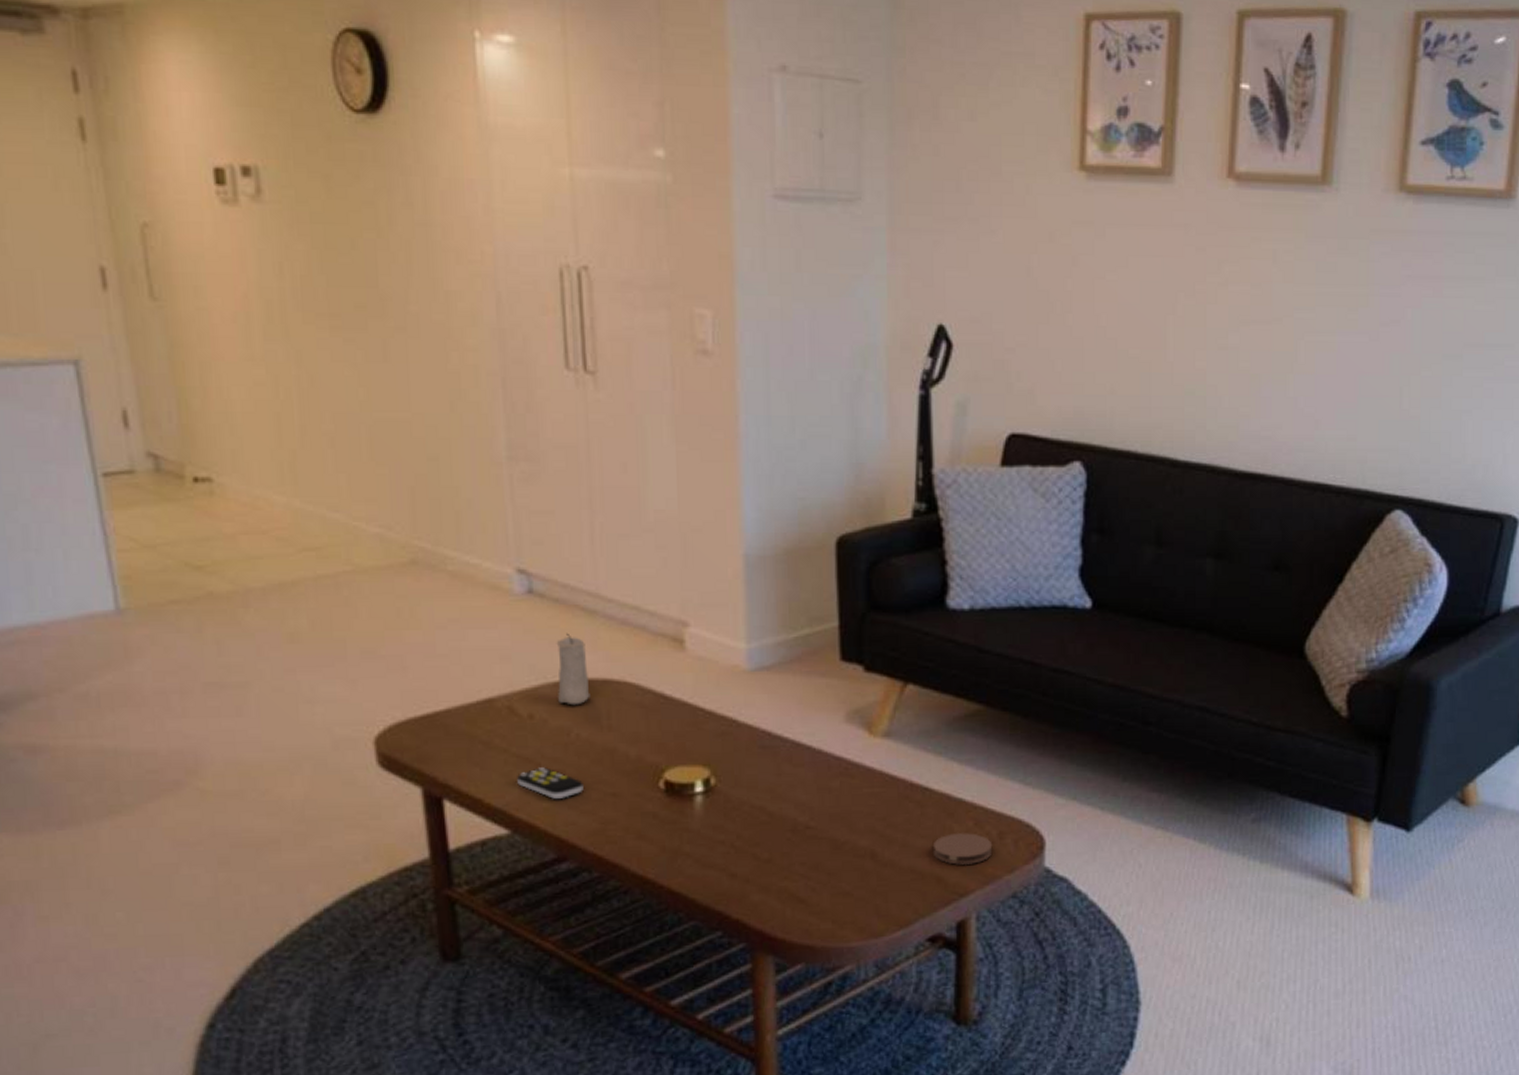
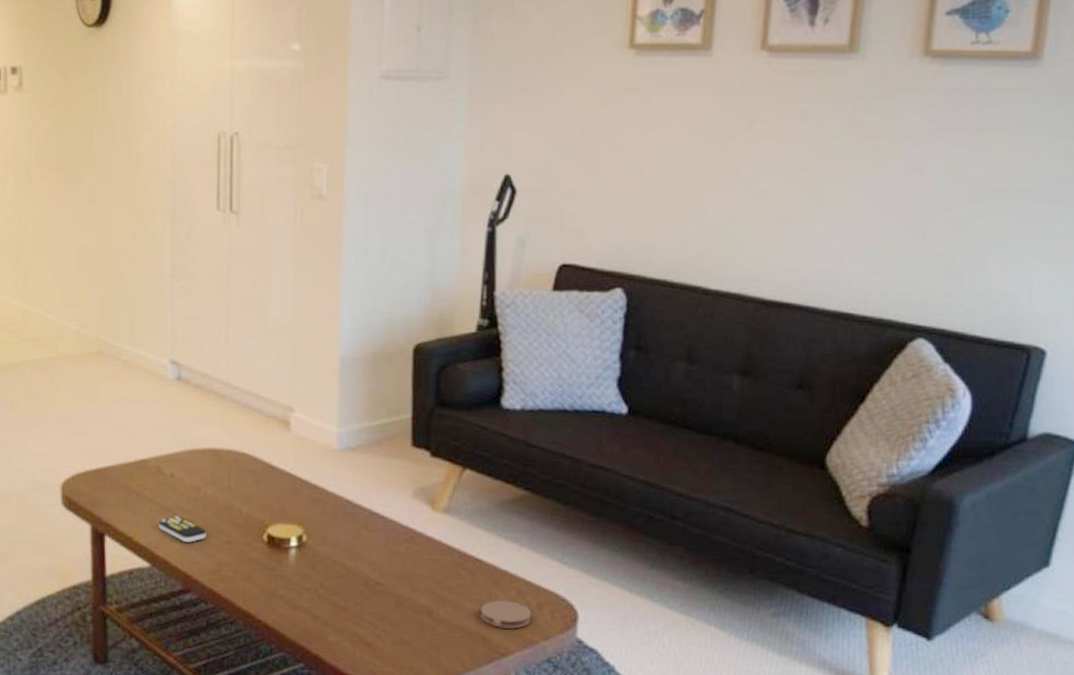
candle: present [556,633,590,706] -> none [192,412,217,469]

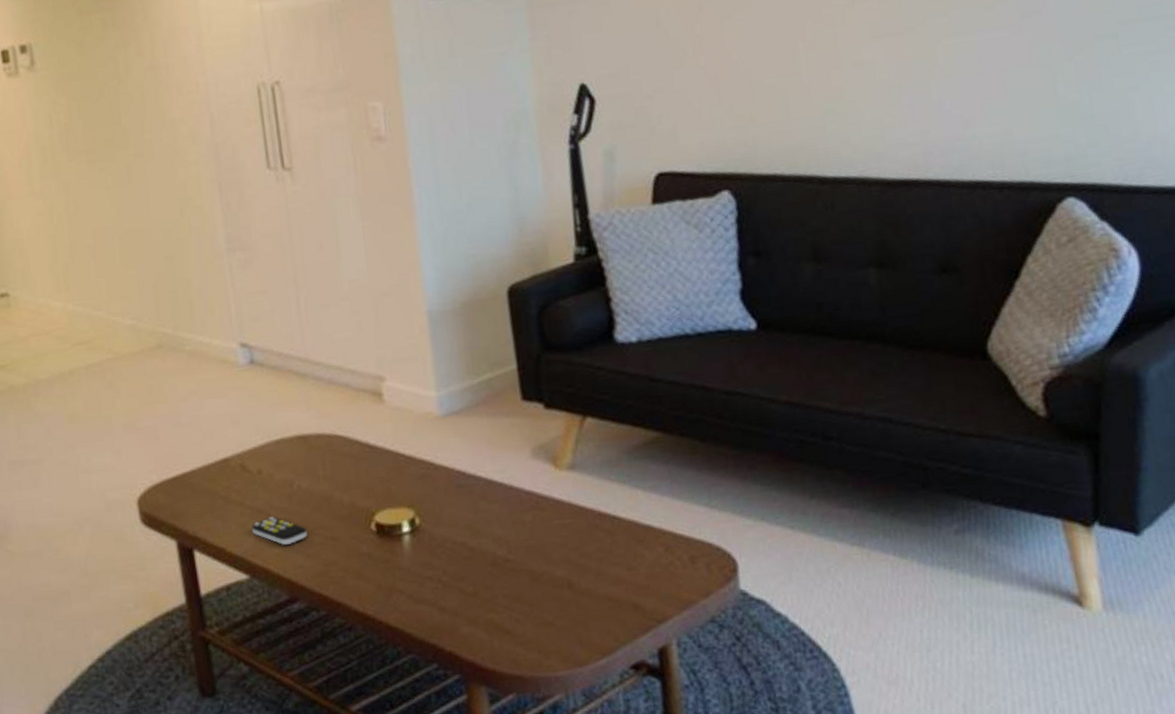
coaster: present [481,599,532,630] -> none [627,558,686,592]

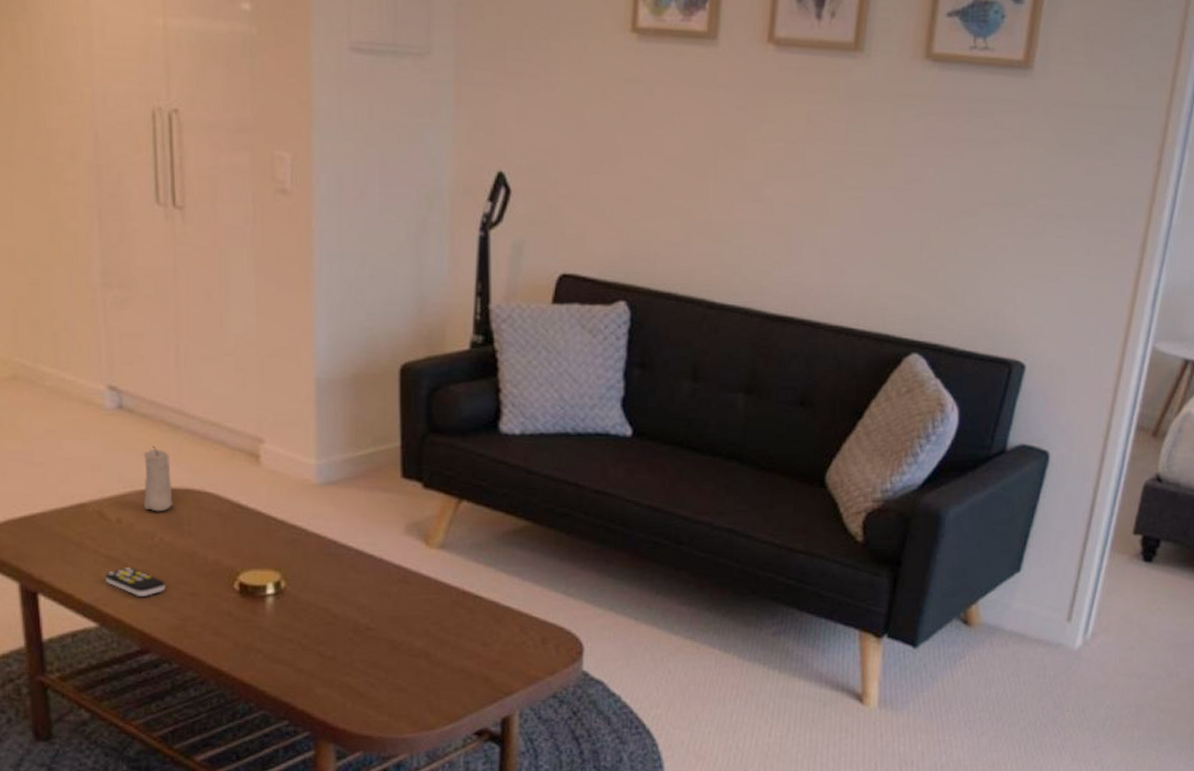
candle: none [275,395,307,460] -> present [143,445,173,512]

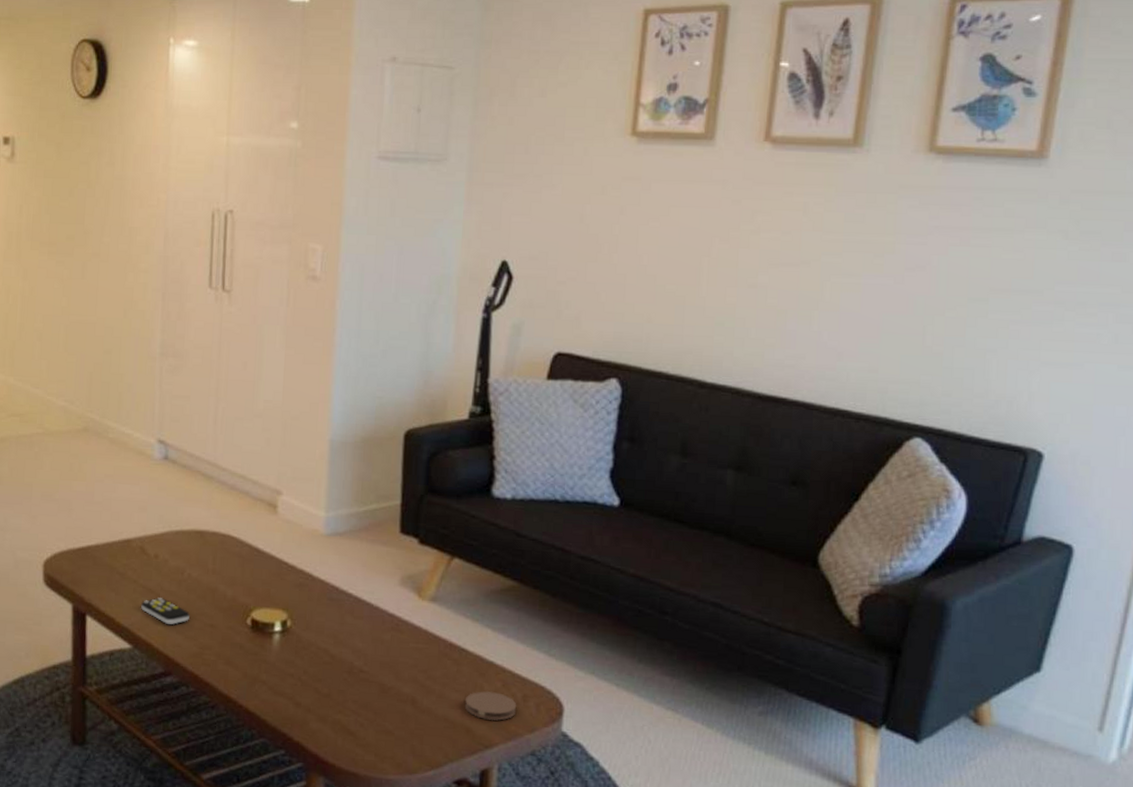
candle: present [143,445,173,512] -> none [177,492,202,551]
coaster: none [482,636,536,668] -> present [465,690,517,721]

